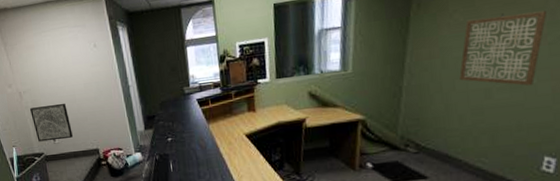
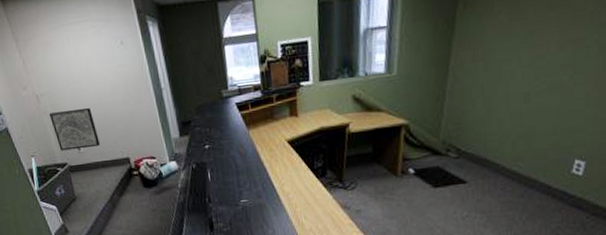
wall art: present [459,10,548,86] -> none [501,13,587,90]

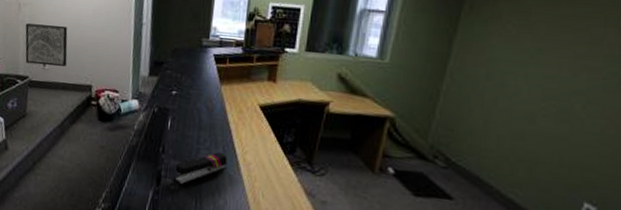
stapler: none [223,189,269,227] -> present [174,152,228,187]

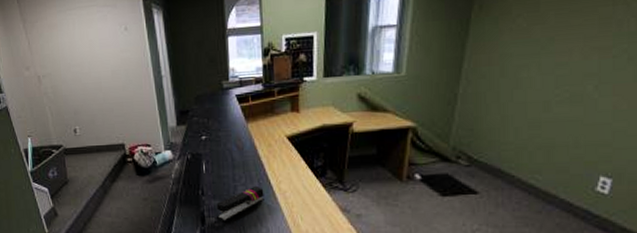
wall art: present [25,23,68,67] -> none [49,91,96,133]

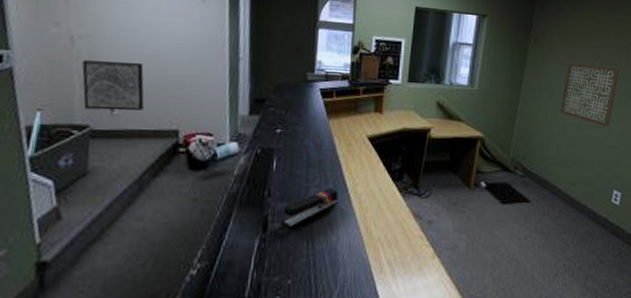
wall art: none [49,91,96,133] -> present [82,60,144,111]
wall art: none [518,21,614,101] -> present [560,62,620,128]

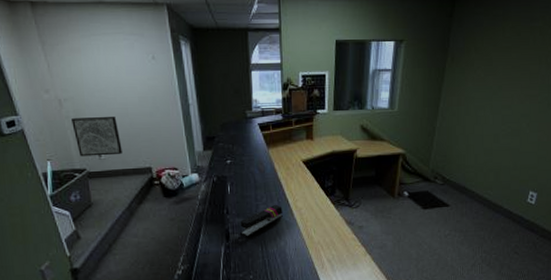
wall art: present [560,62,620,128] -> none [478,74,540,135]

